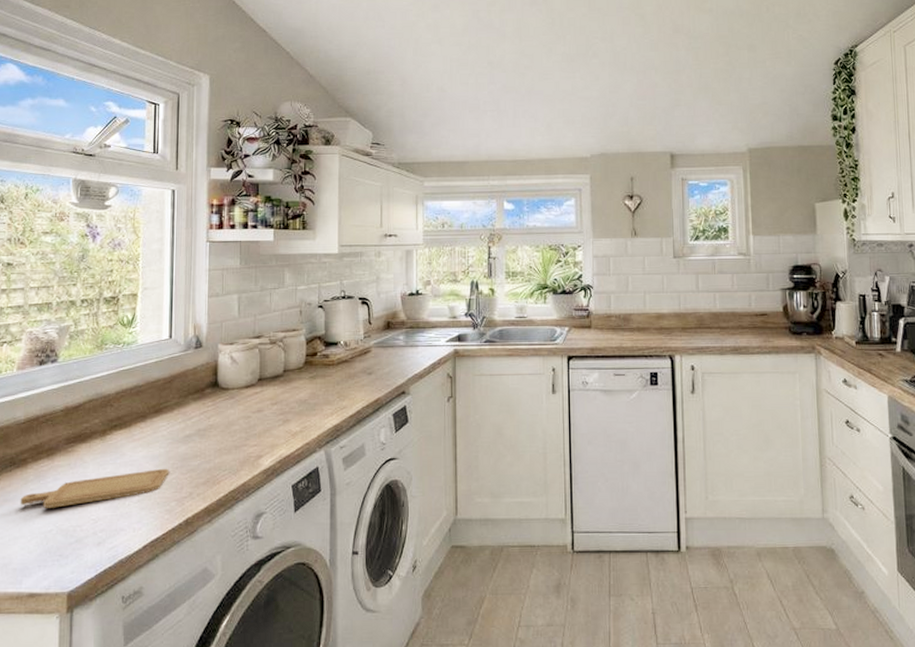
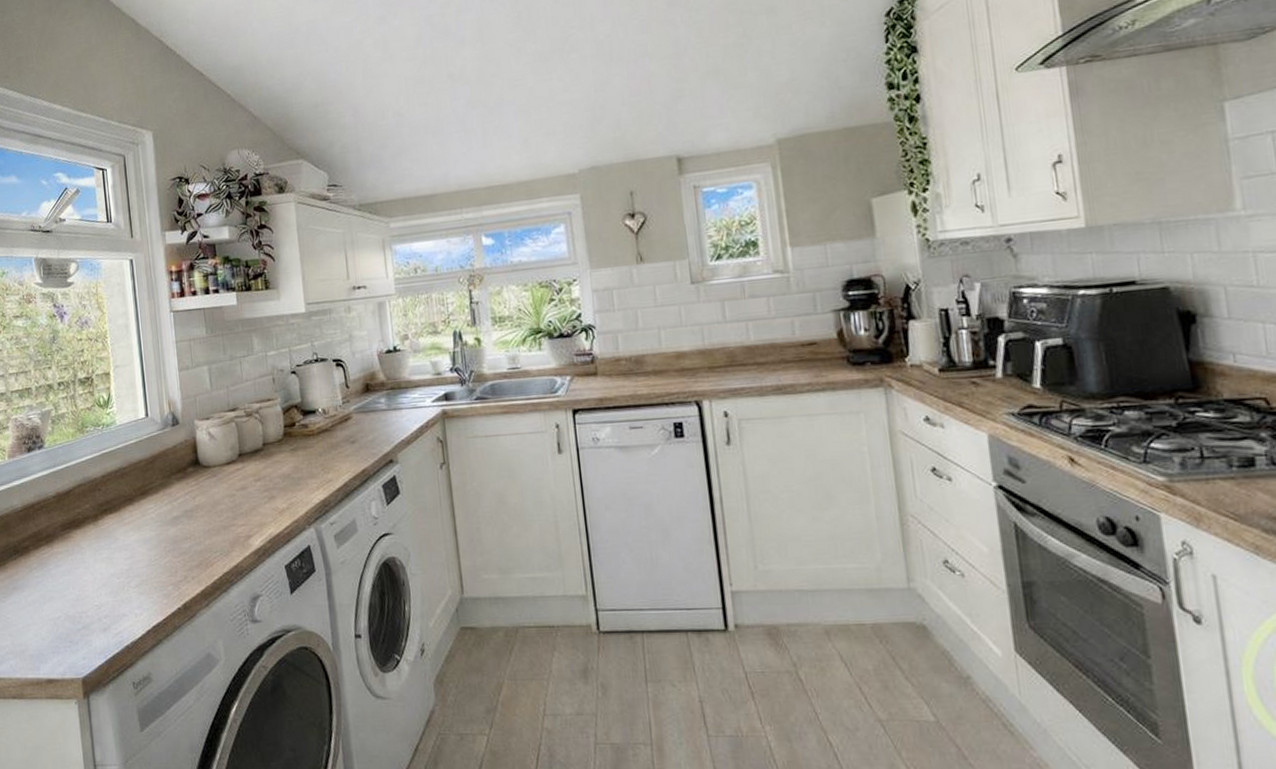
chopping board: present [20,468,169,508] -> none [27,551,162,595]

